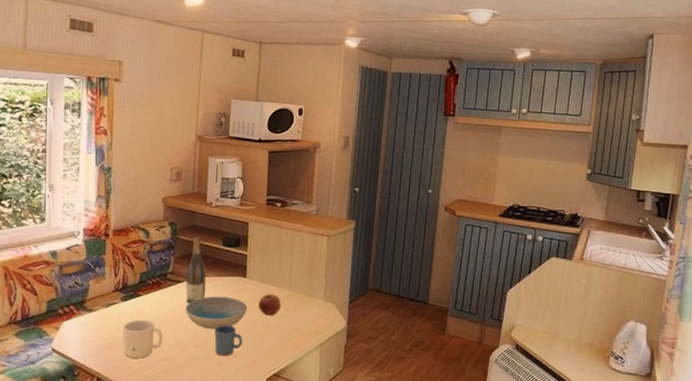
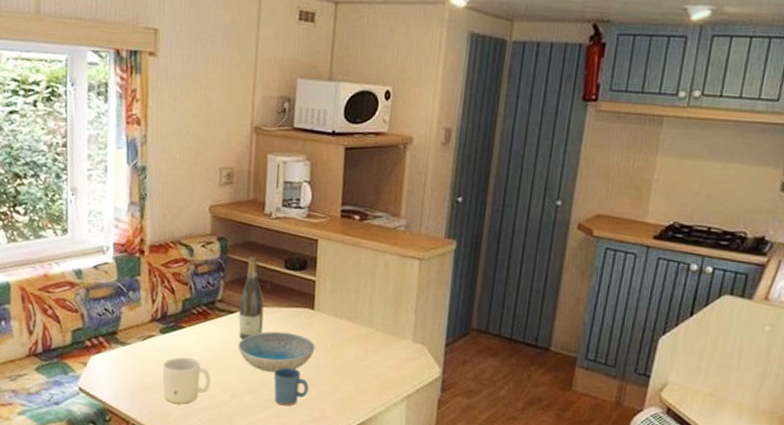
fruit: present [258,294,282,315] -> none [329,331,359,358]

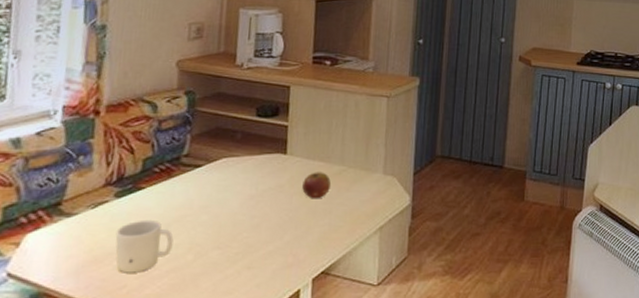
wine bottle: present [238,256,264,340] -> none [206,108,235,193]
dish: present [238,331,315,372] -> none [205,180,288,223]
mug: present [274,367,309,406] -> none [244,215,282,257]
fruit: none [329,331,359,358] -> present [302,172,332,198]

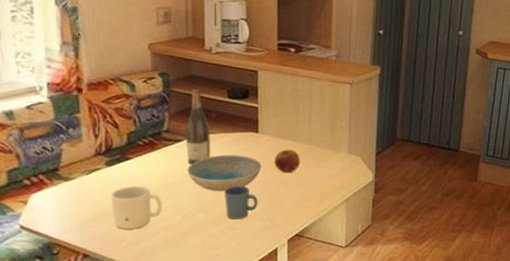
dish: none [205,180,288,223] -> present [187,155,262,191]
wine bottle: none [206,108,235,193] -> present [185,89,211,165]
mug: none [244,215,282,257] -> present [225,185,258,220]

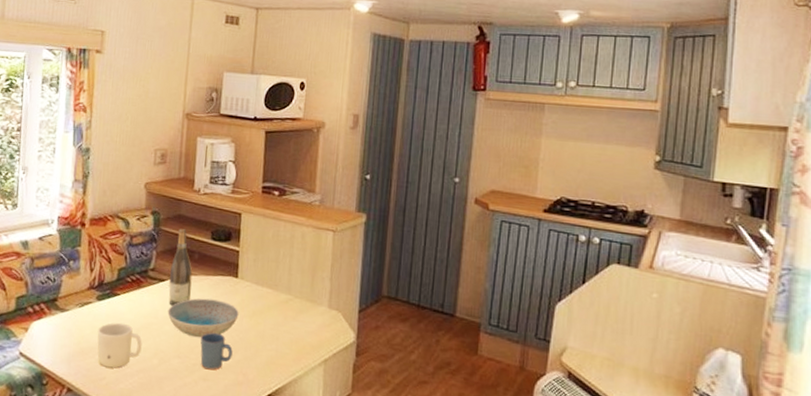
fruit: present [274,149,301,172] -> none [251,297,279,324]

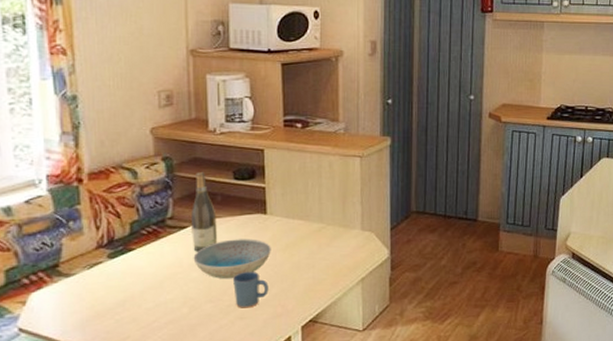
mug: present [97,322,142,369] -> none [113,277,168,326]

